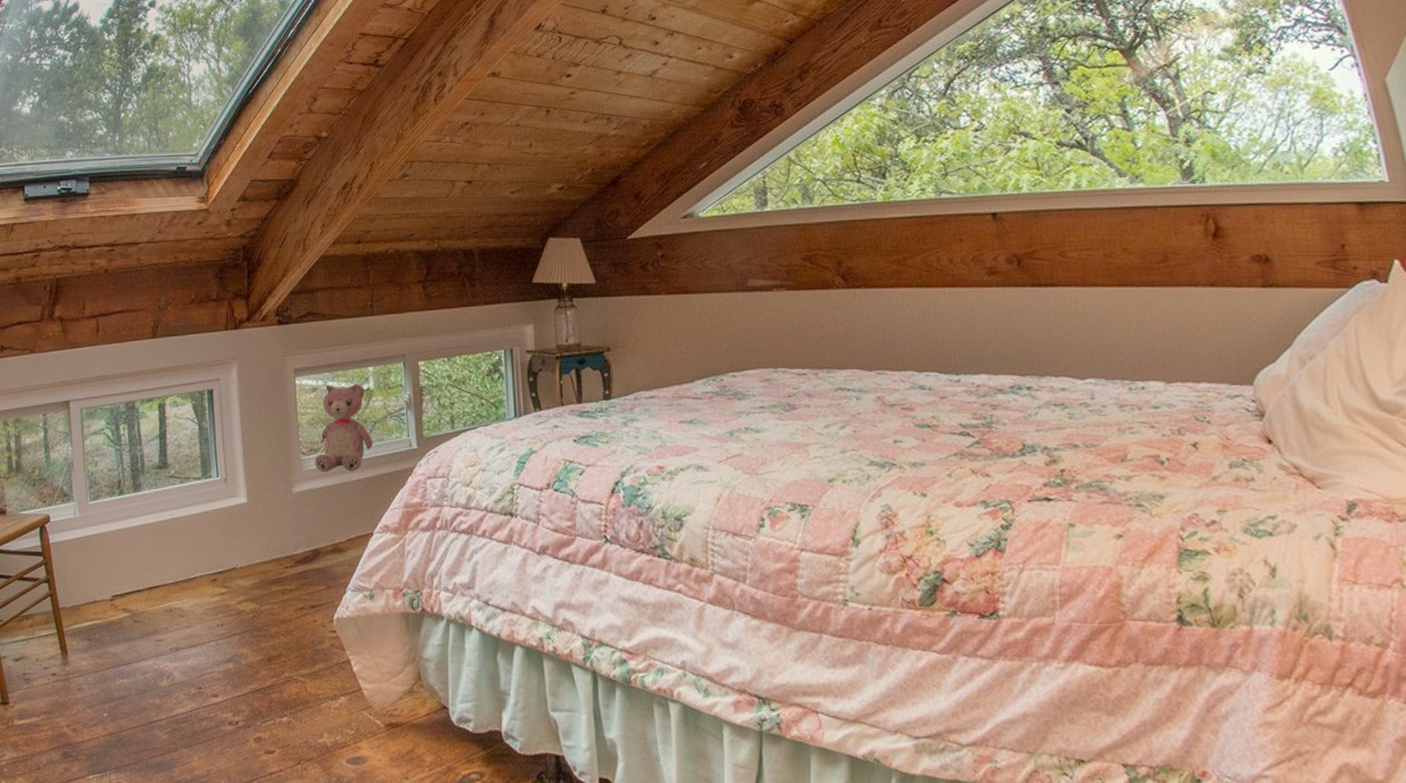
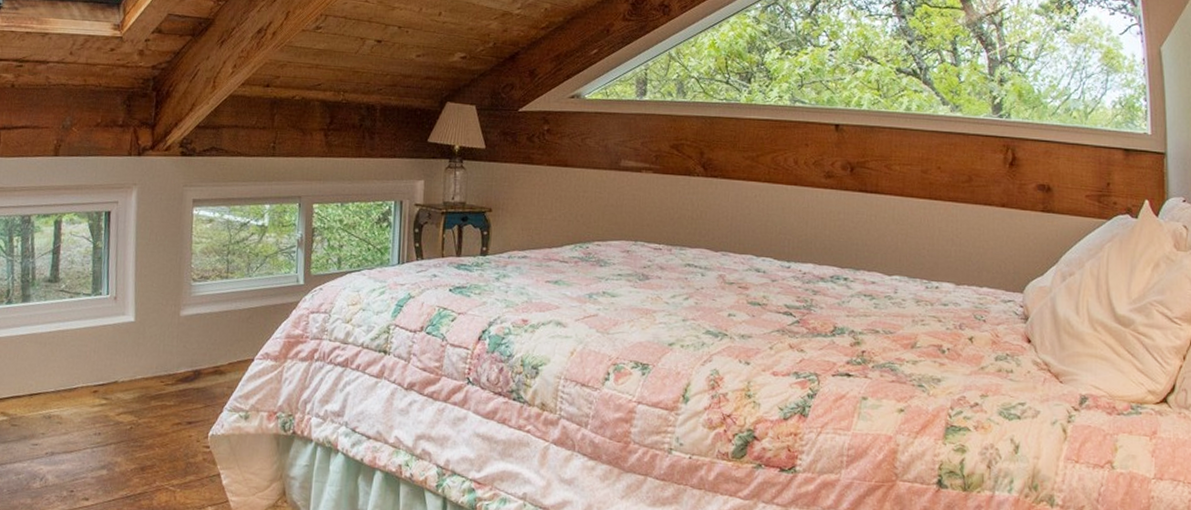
teddy bear: present [315,384,374,472] -> none [204,217,263,301]

